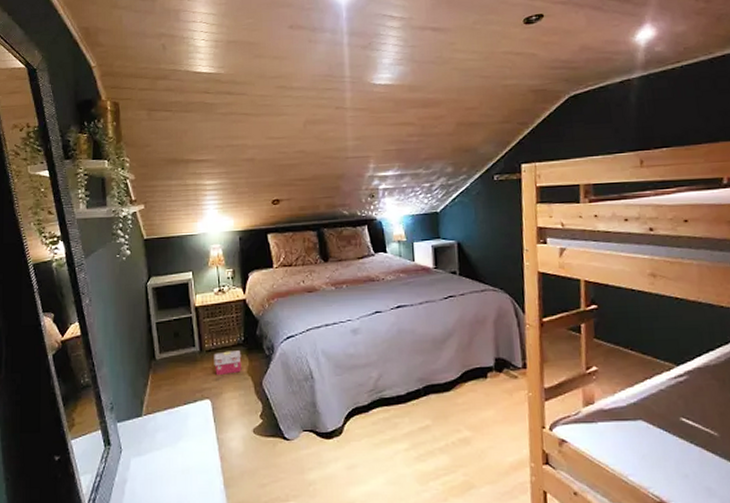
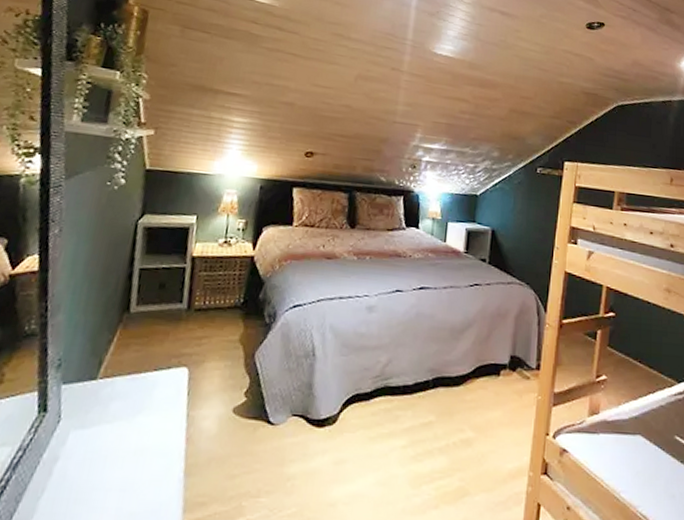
toy house: present [214,350,242,376] -> none [201,312,237,341]

